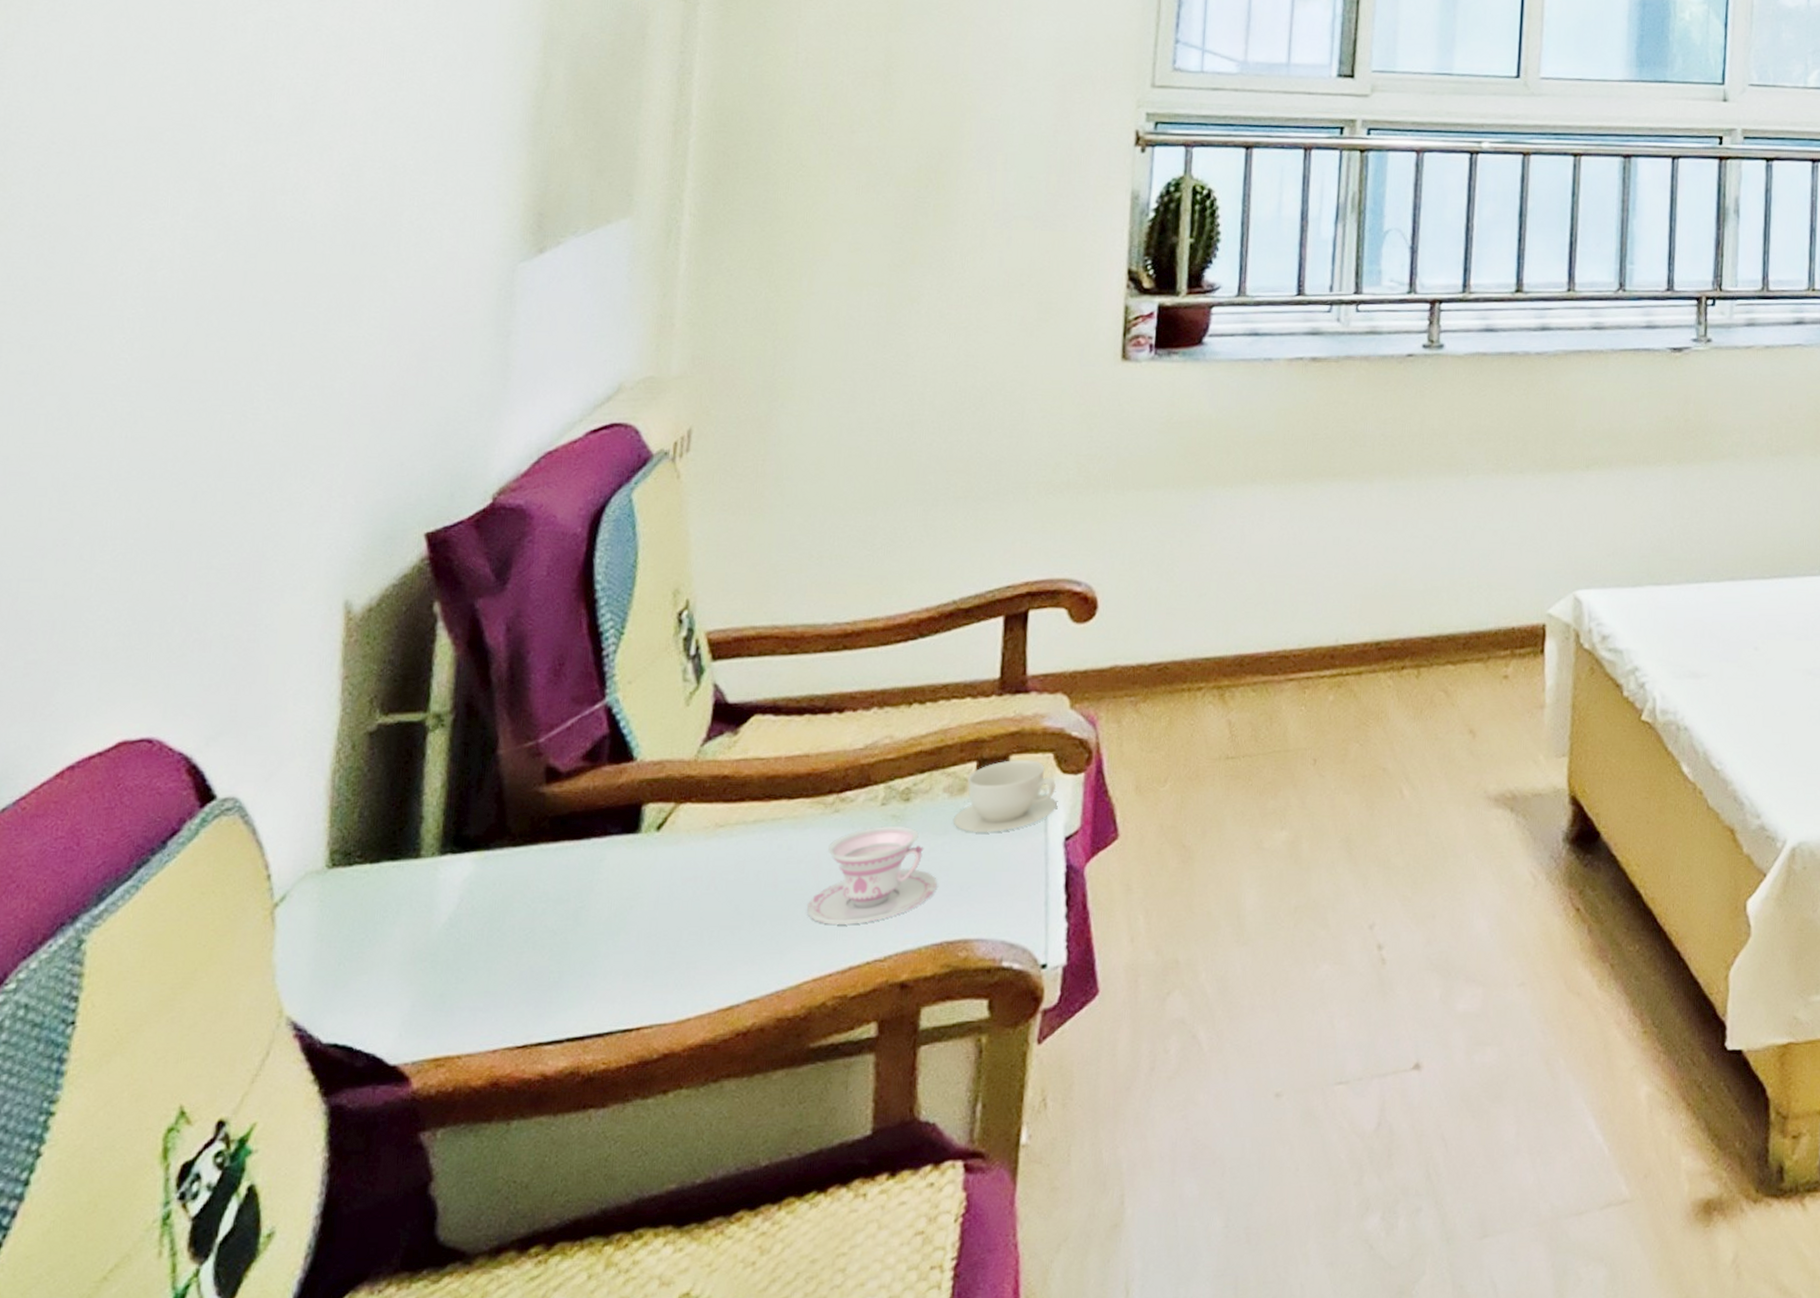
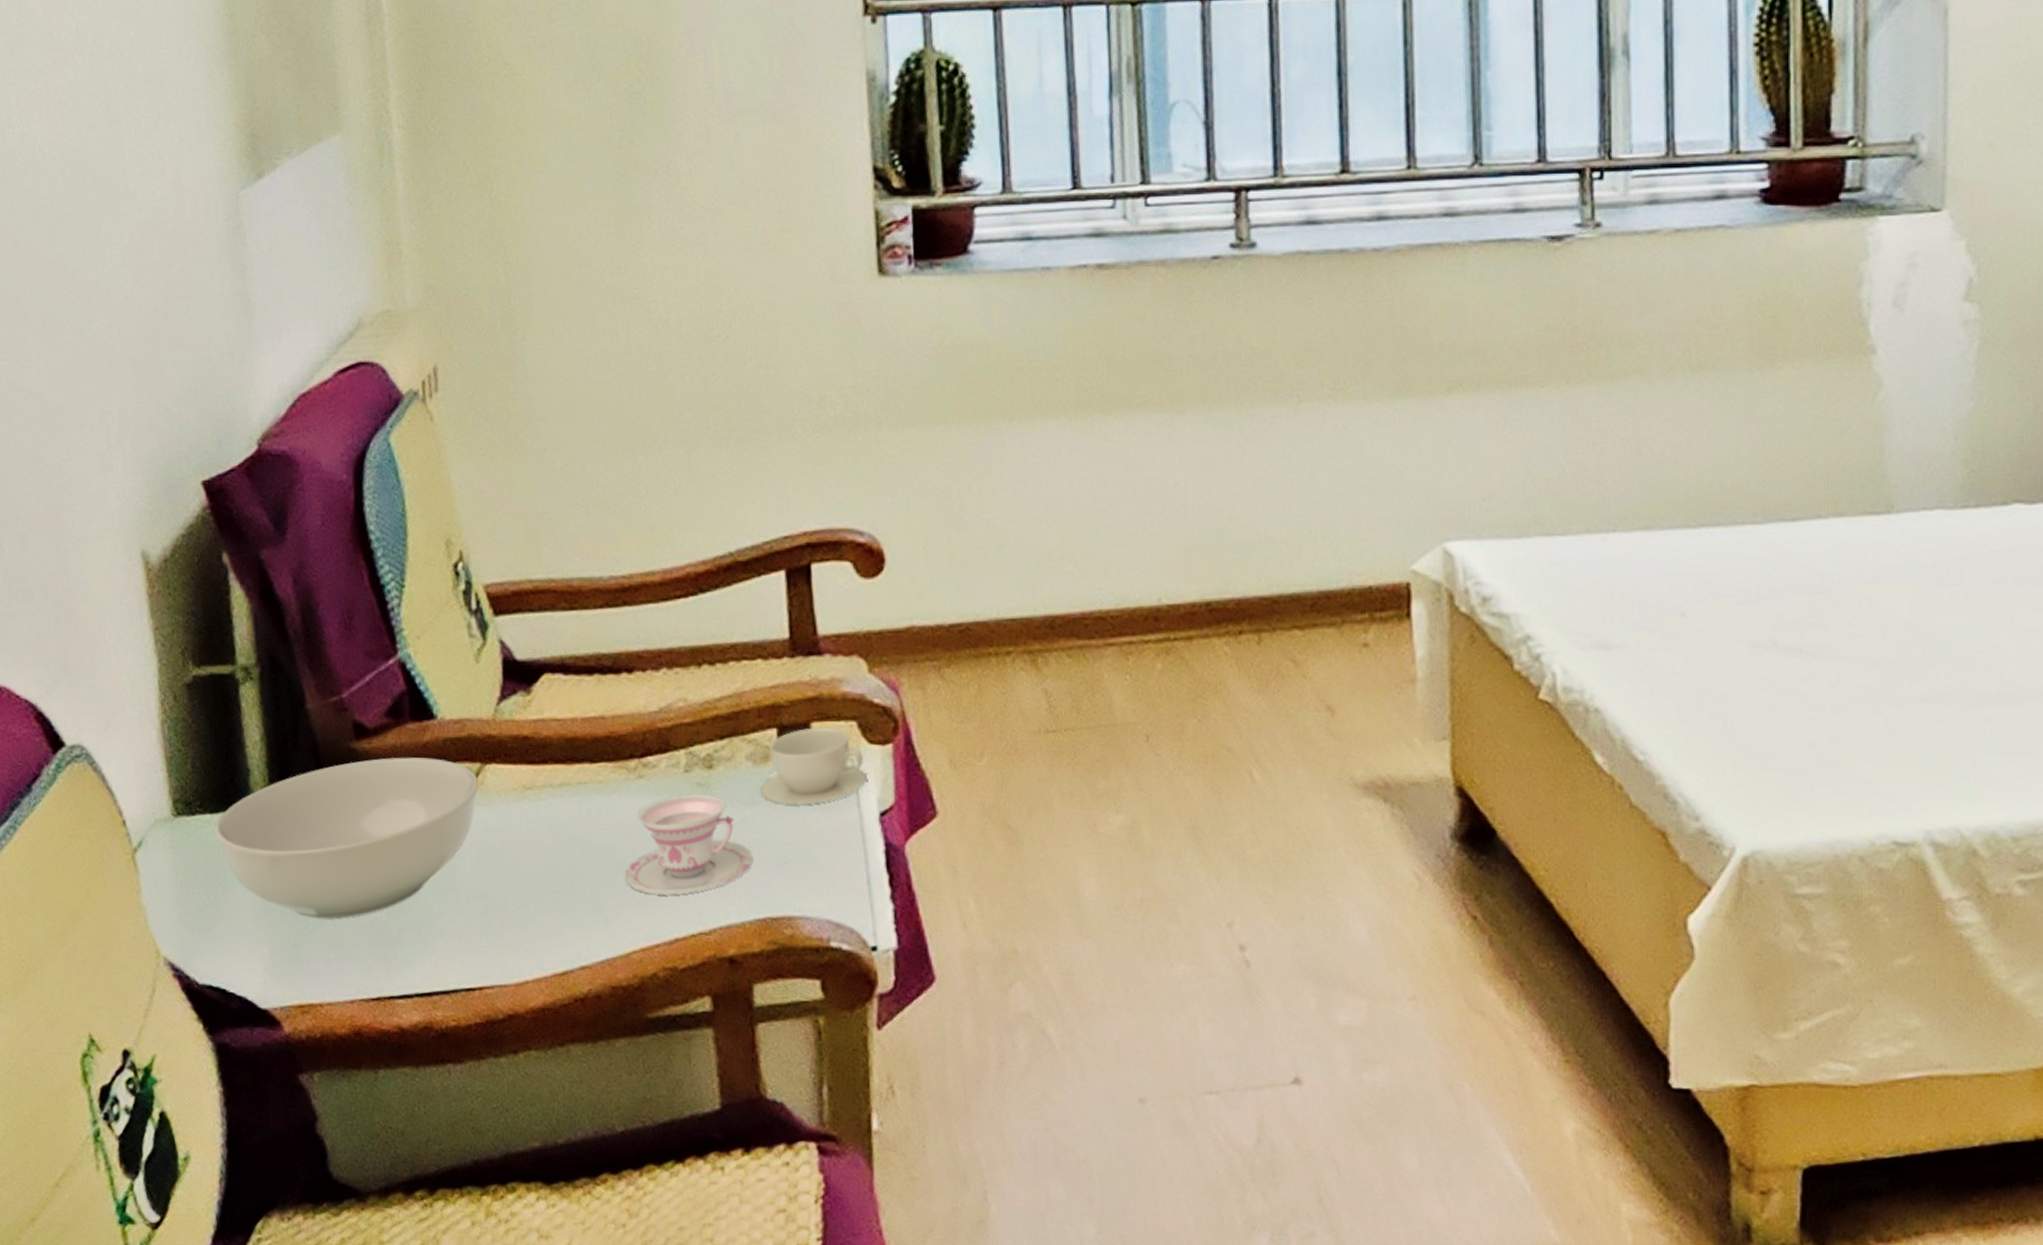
bowl: none [371,799,671,967] -> present [214,757,479,919]

